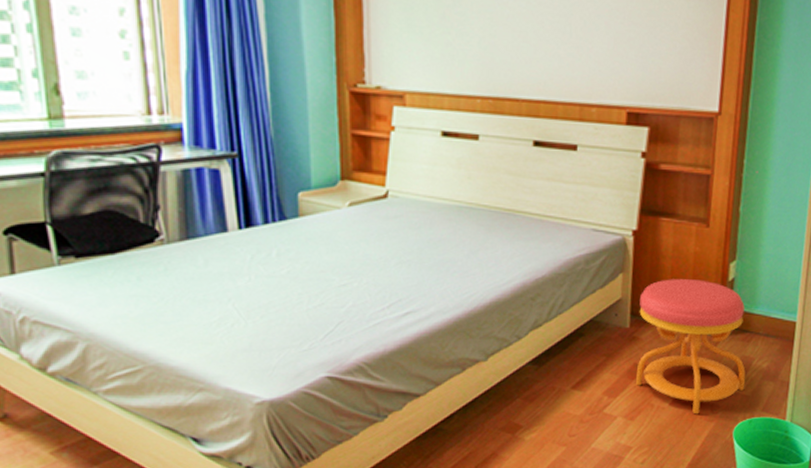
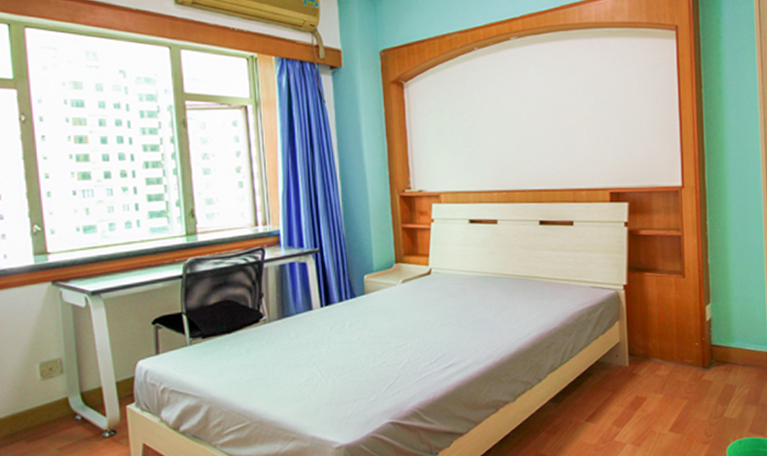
stool: present [636,279,746,415] -> none [635,321,732,438]

